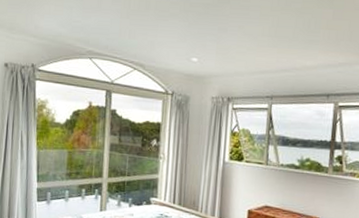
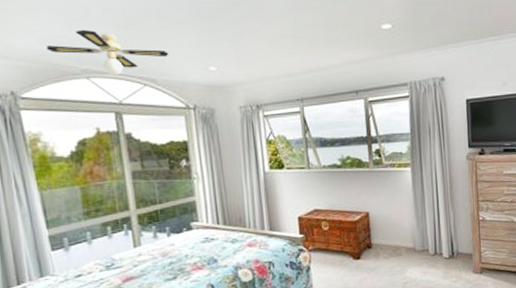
ceiling fan: none [64,16,159,59] -> present [47,29,169,76]

